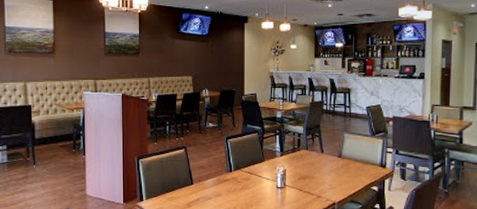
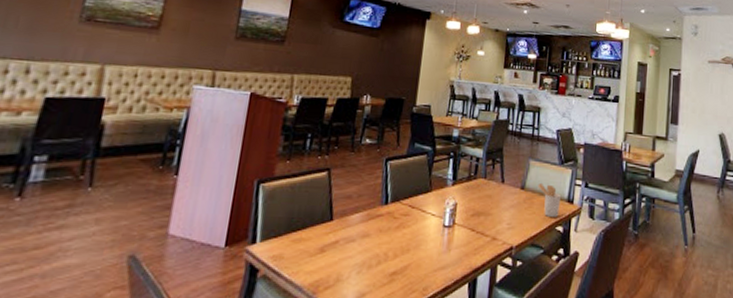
utensil holder: none [353,152,375,180] -> present [538,183,562,218]

